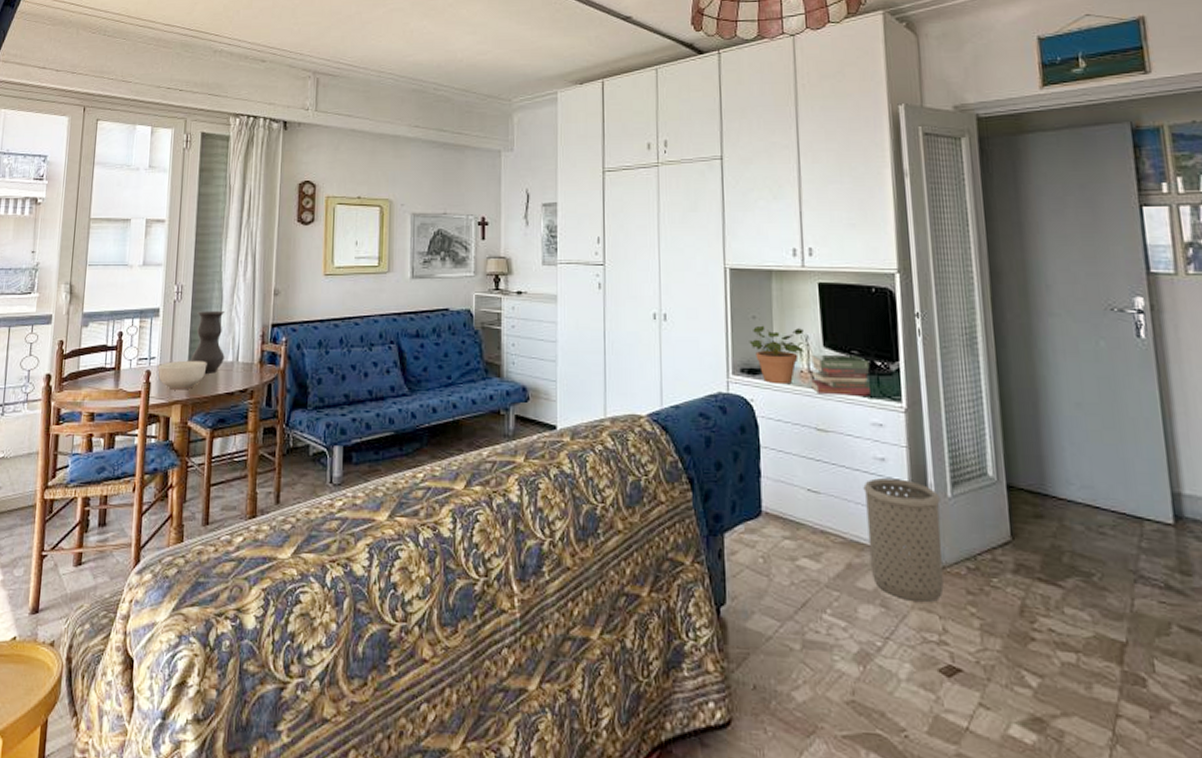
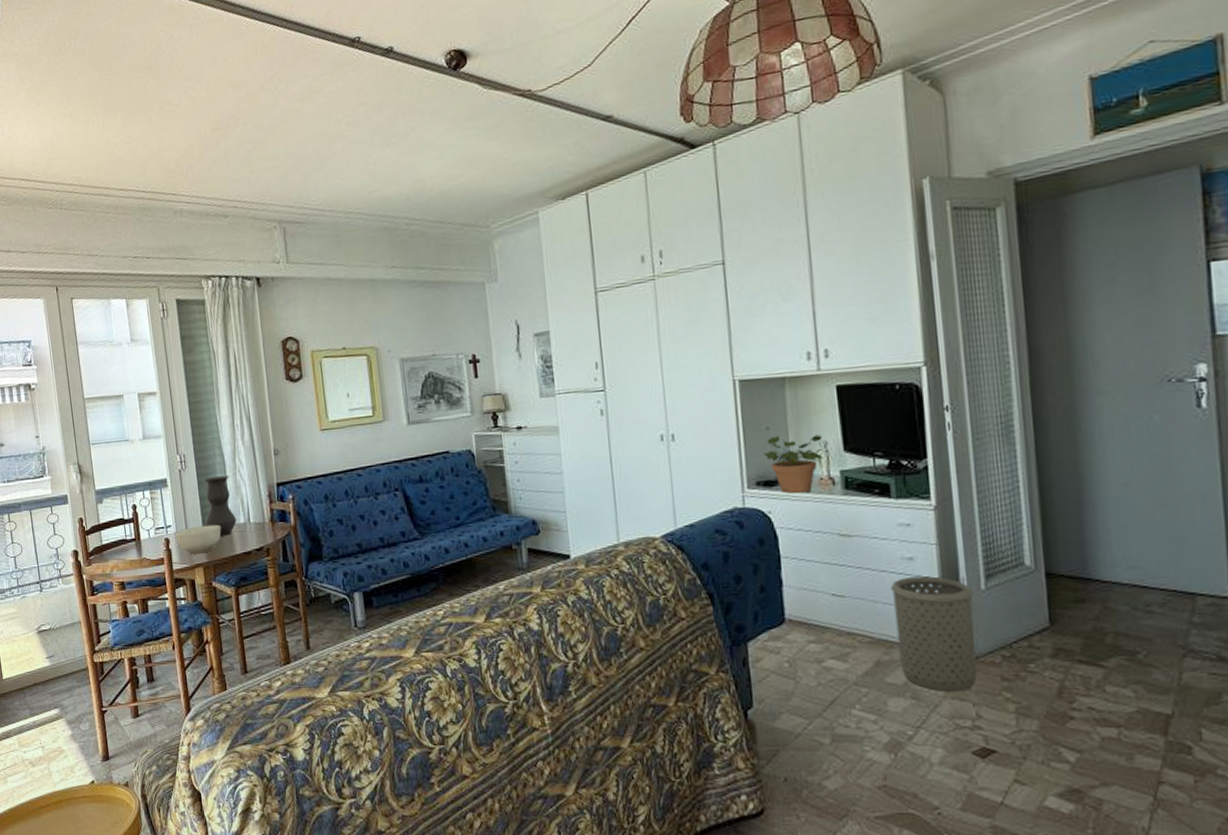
books: present [810,354,872,396] -> none [830,457,898,501]

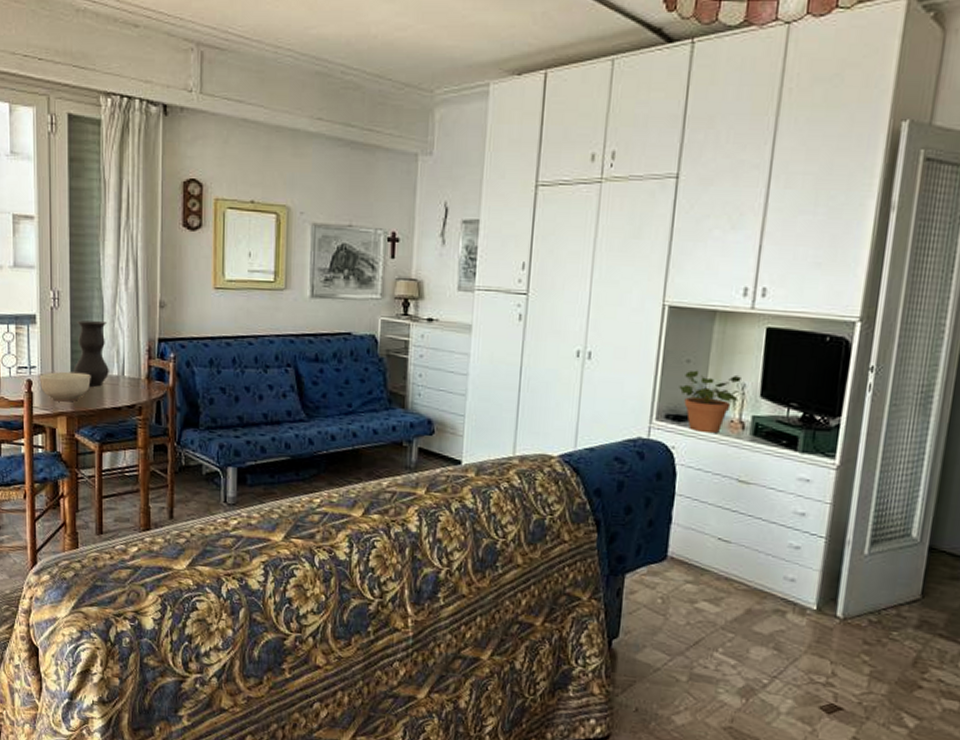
laundry basket: present [890,576,977,691] -> none [769,532,856,649]

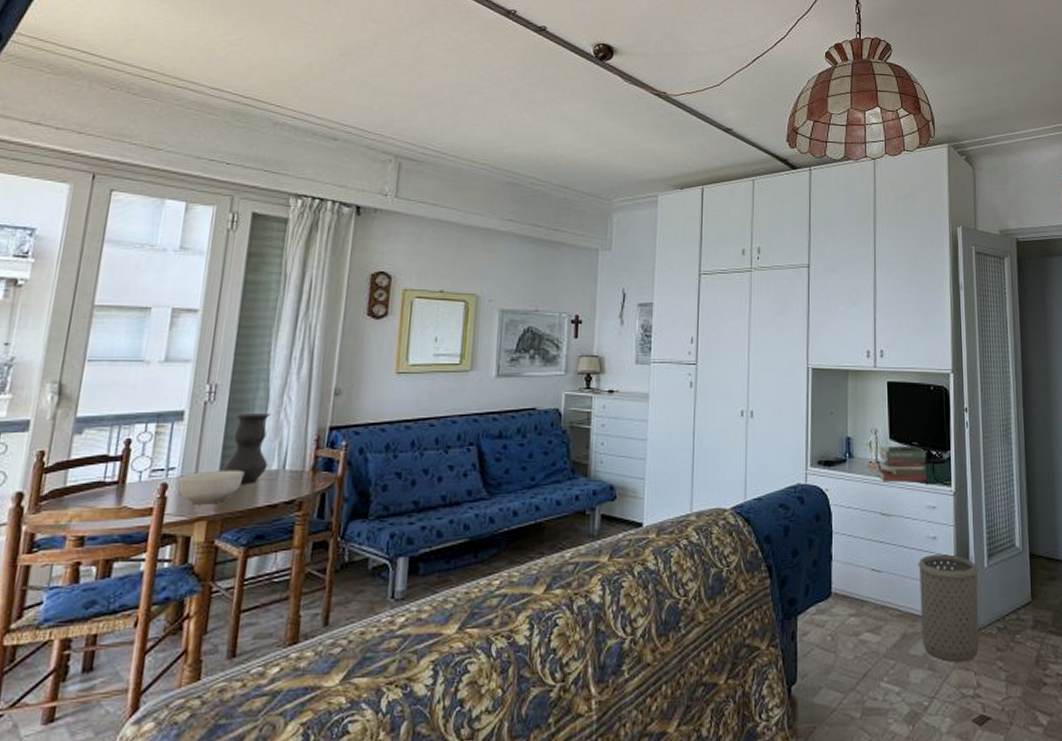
potted plant: present [679,370,745,434] -> none [826,420,878,475]
books: none [738,403,809,451] -> present [877,445,928,483]
laundry basket: none [769,532,856,649] -> present [918,554,979,662]

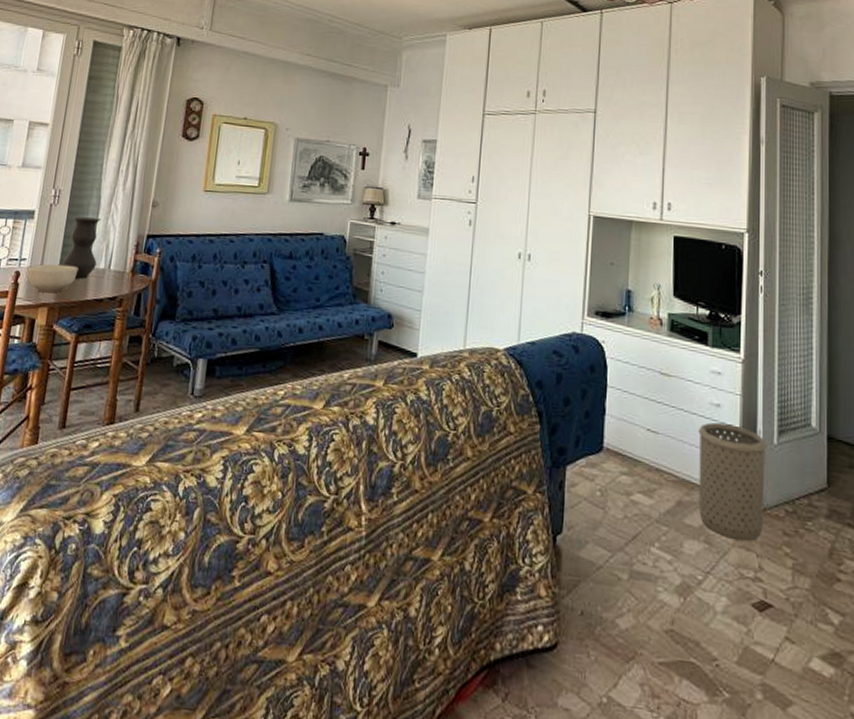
books: present [877,445,928,483] -> none [658,302,714,346]

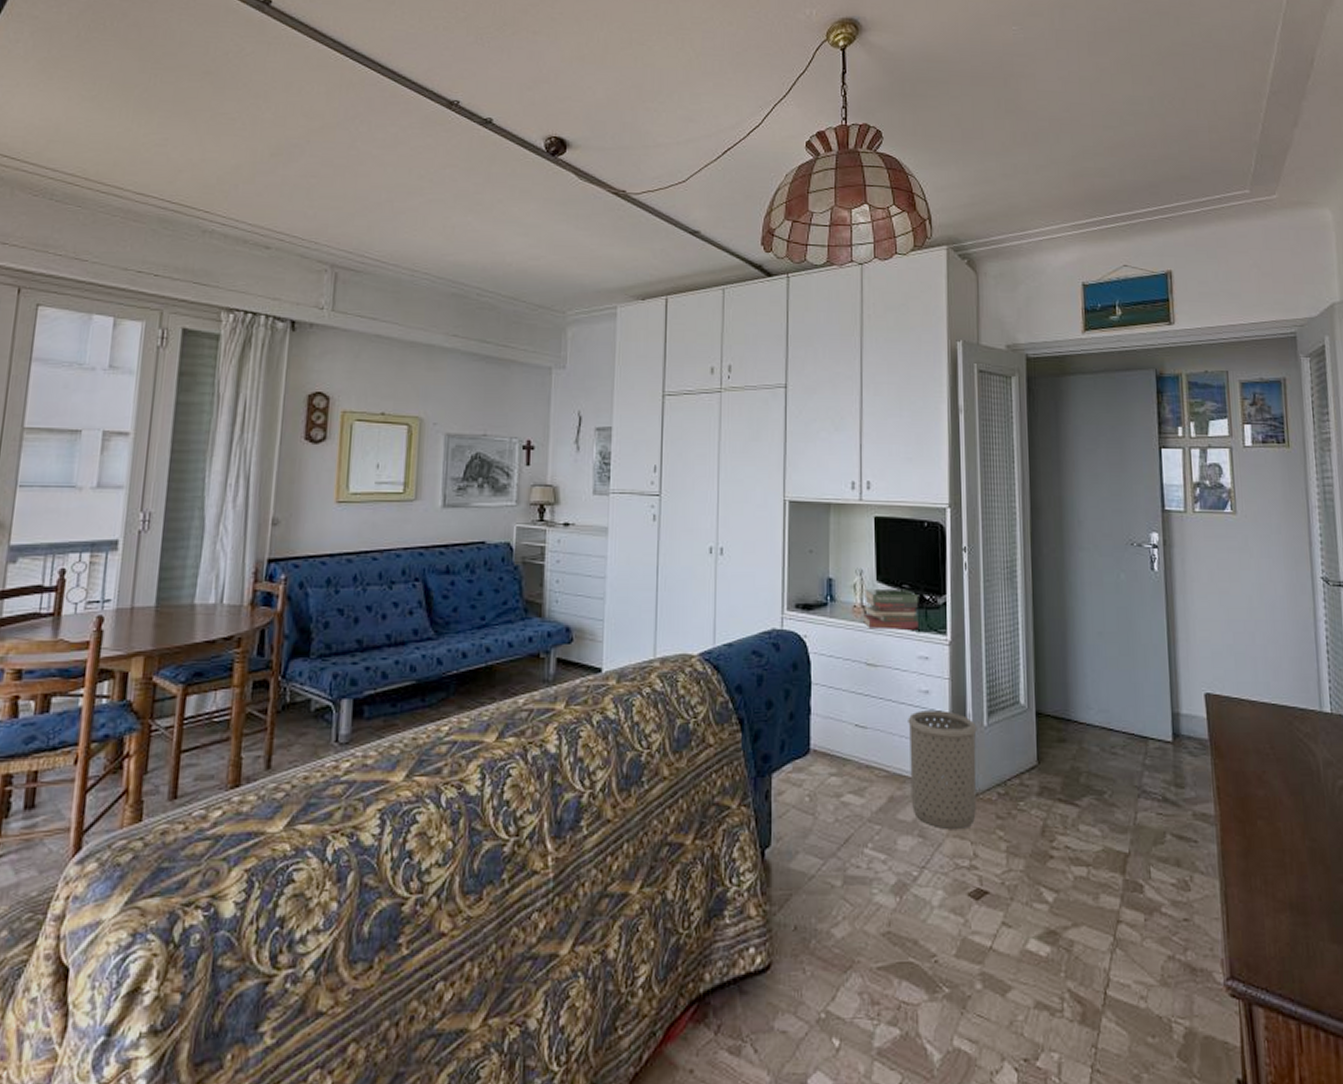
bowl: present [27,264,79,293] -> none [113,603,181,639]
vase: present [61,216,102,279] -> none [159,542,208,618]
books: none [658,302,714,346] -> present [862,588,920,630]

